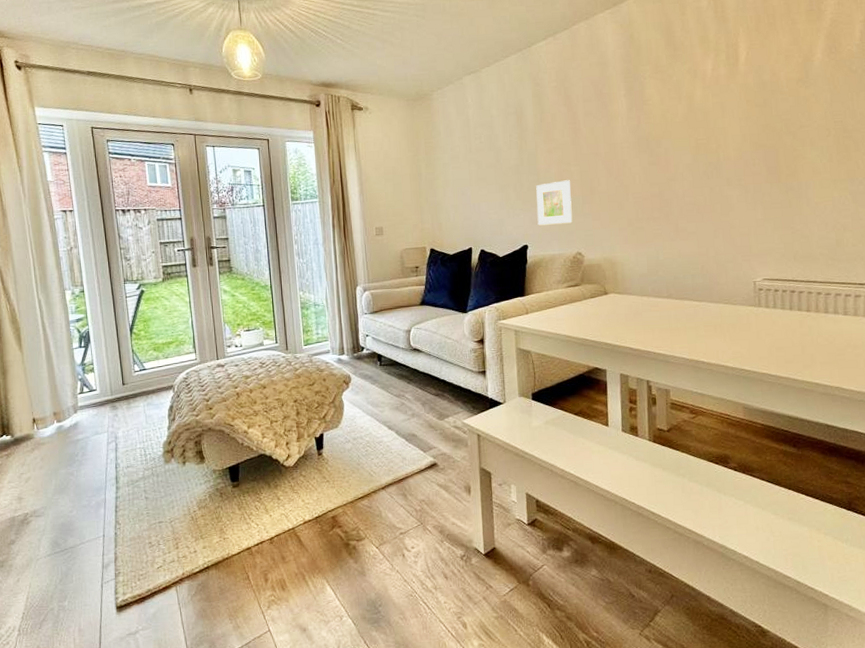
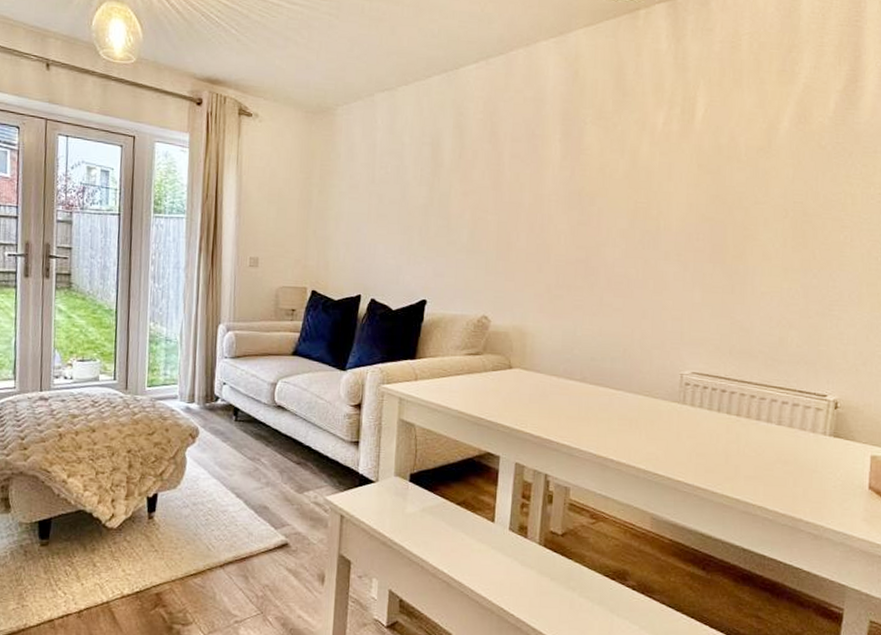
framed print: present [536,180,573,226] -> none [441,229,485,281]

